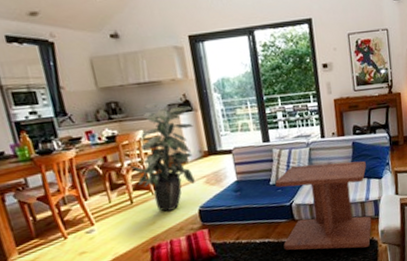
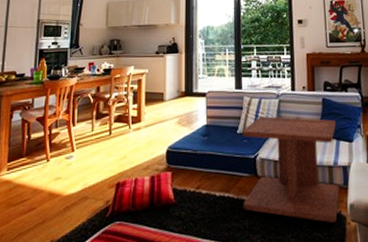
indoor plant: present [131,103,195,212] -> none [117,43,178,147]

